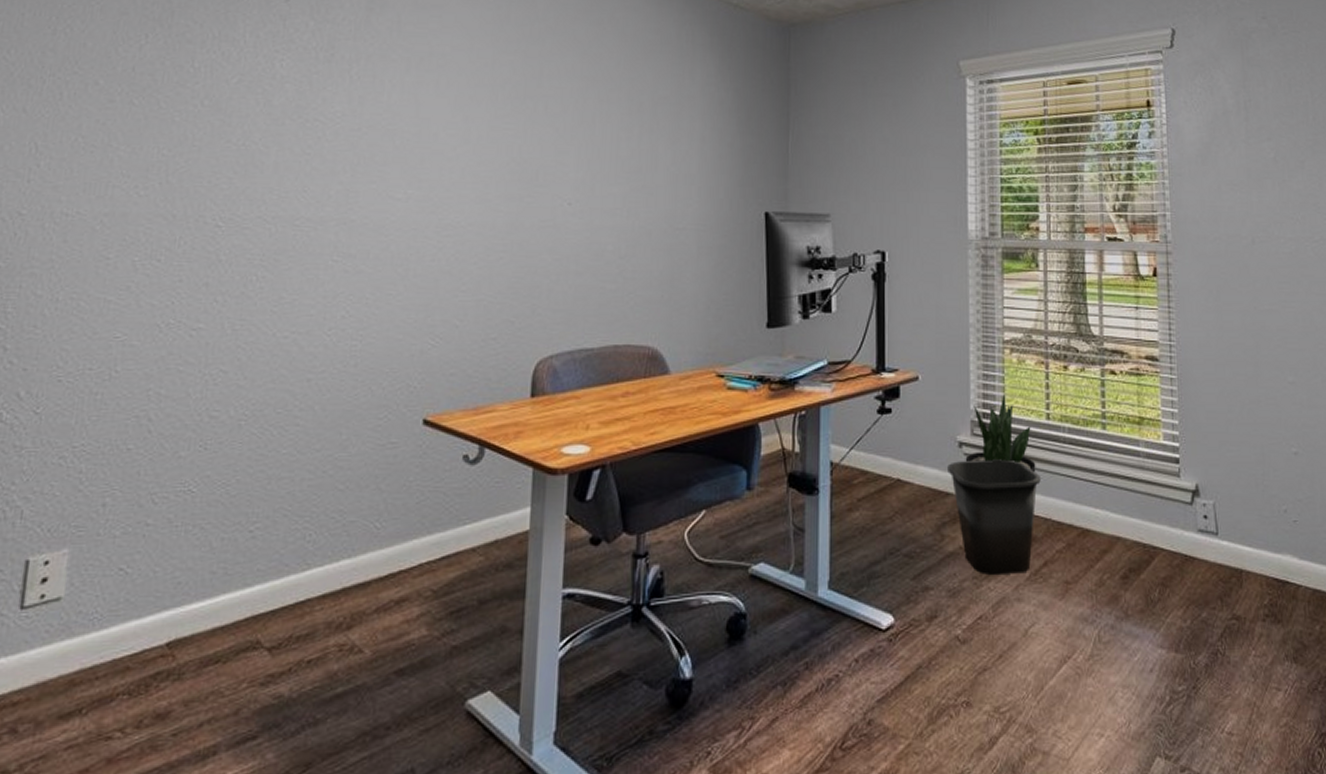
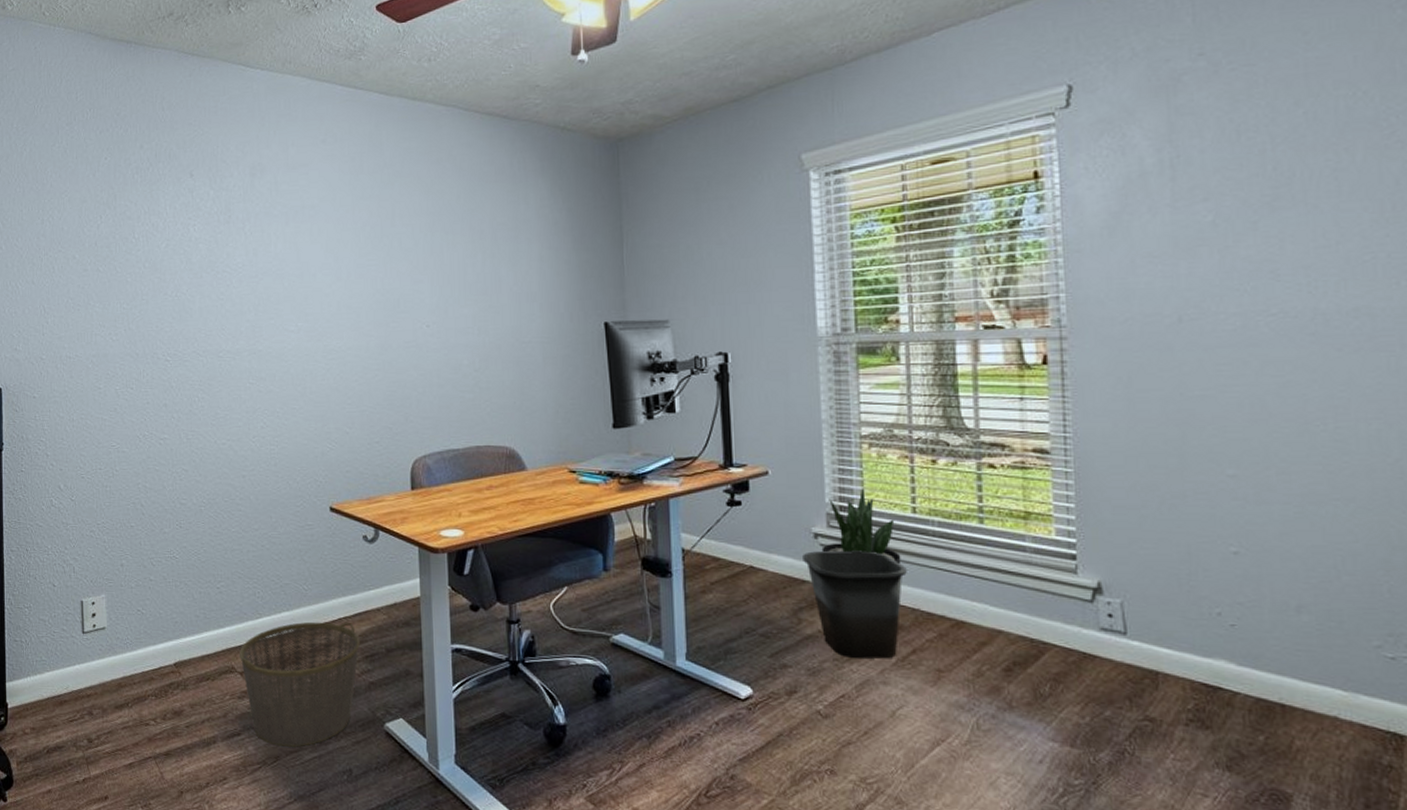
basket: none [270,569,445,748] -> present [240,621,360,747]

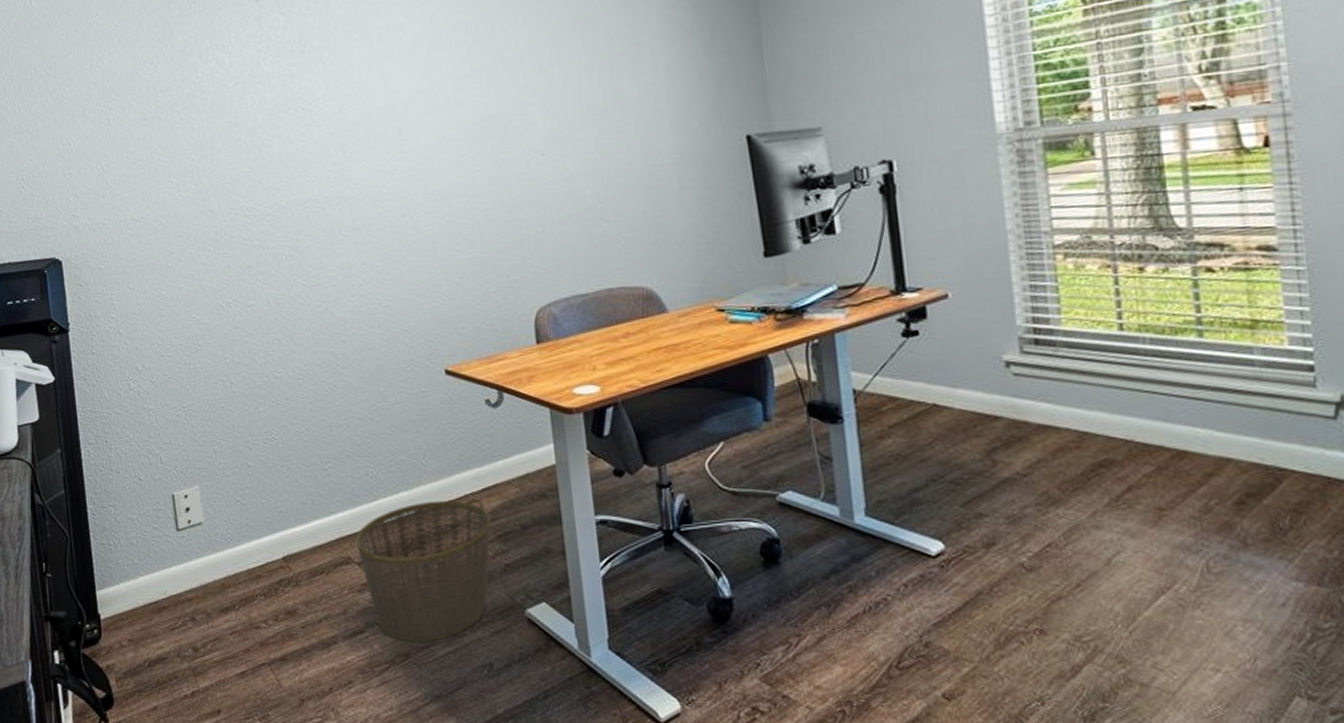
waste bin: present [803,550,907,659] -> none [993,377,1116,501]
planter: present [821,488,901,565] -> none [1015,306,1109,391]

